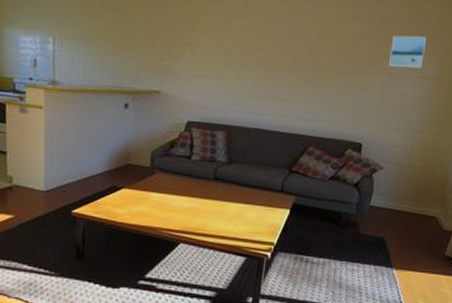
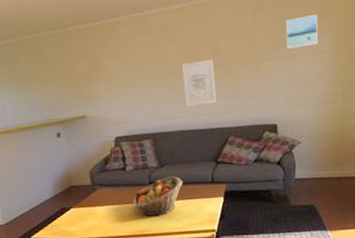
fruit basket: none [191,175,251,217] -> present [133,176,183,217]
wall art: none [269,58,308,107] -> present [181,59,217,106]

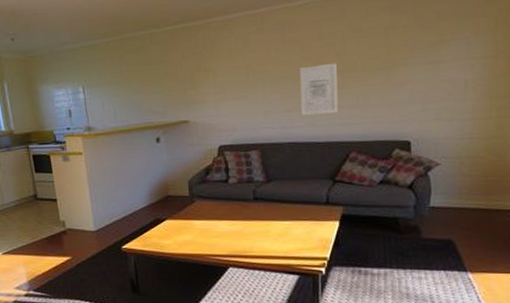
fruit basket: present [133,176,183,217] -> none [234,193,293,237]
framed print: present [286,15,318,49] -> none [428,13,471,53]

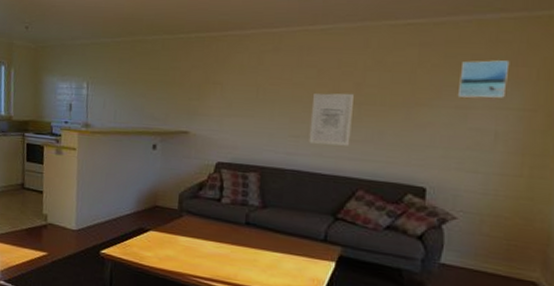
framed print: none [428,13,471,53] -> present [457,60,510,98]

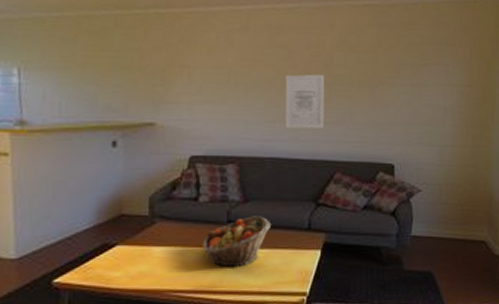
fruit basket: none [221,221,288,266] -> present [202,216,272,268]
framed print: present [457,60,510,98] -> none [412,40,450,76]

